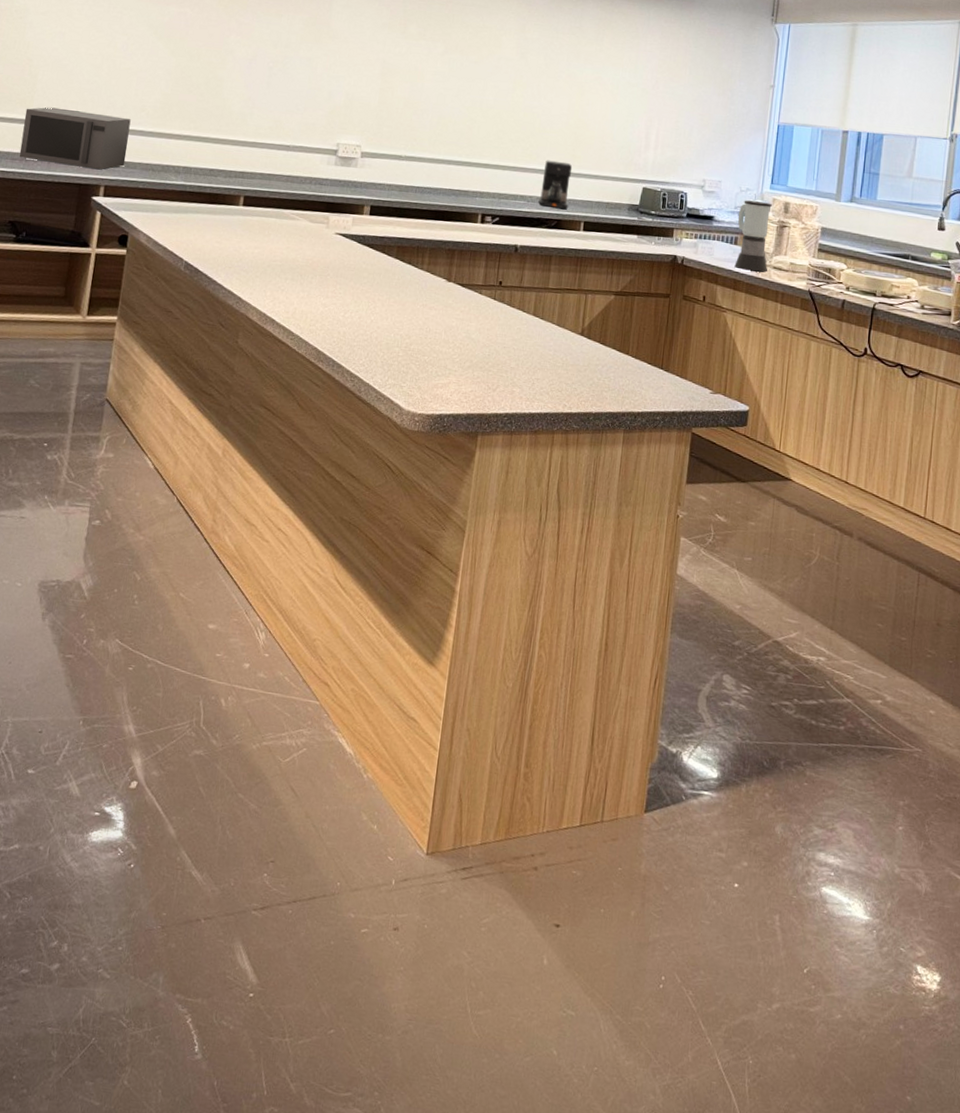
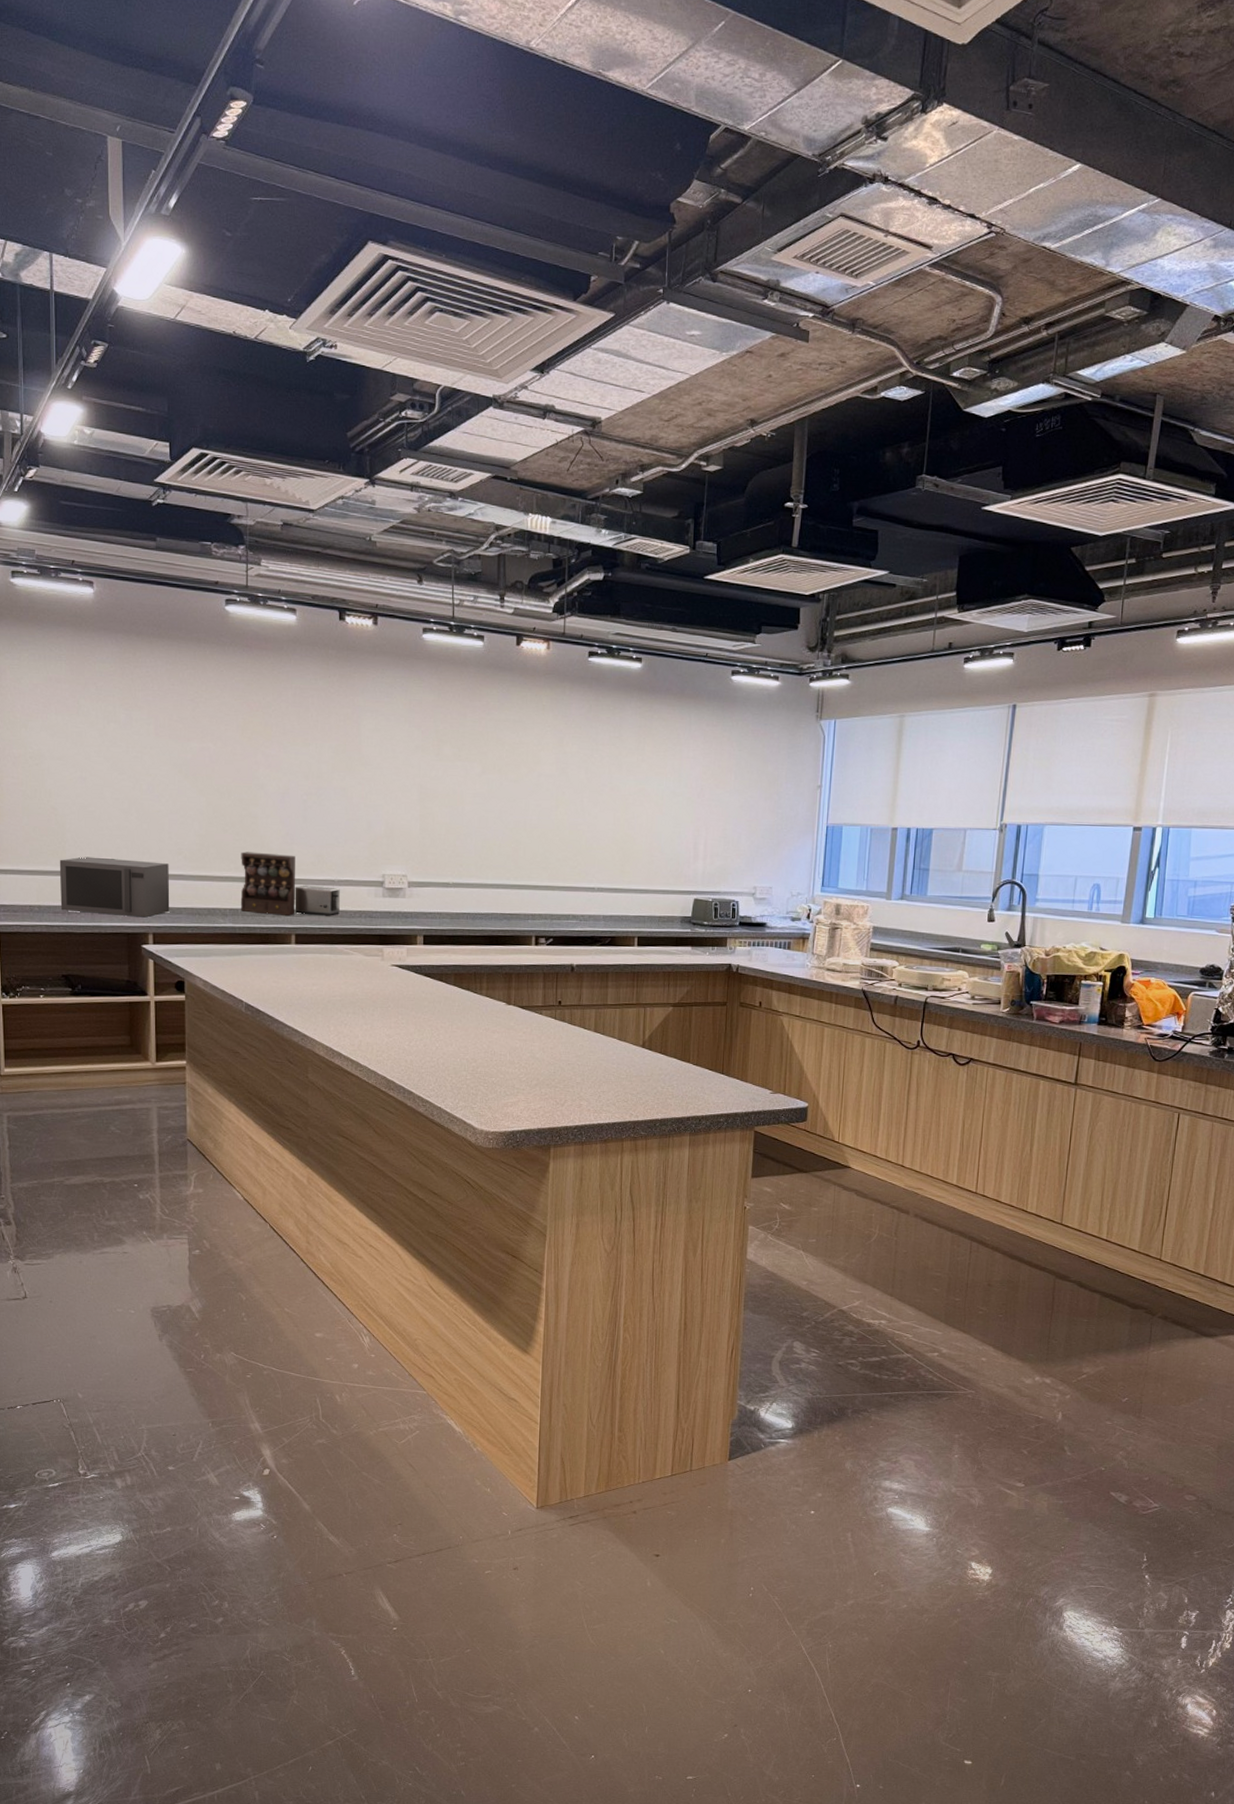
spice rack: none [194,112,254,178] -> present [241,852,296,916]
toaster: none [247,148,294,181] -> present [294,885,340,916]
coffee maker: present [538,160,573,210] -> none [591,877,622,926]
blender: present [734,200,772,273] -> none [788,905,823,975]

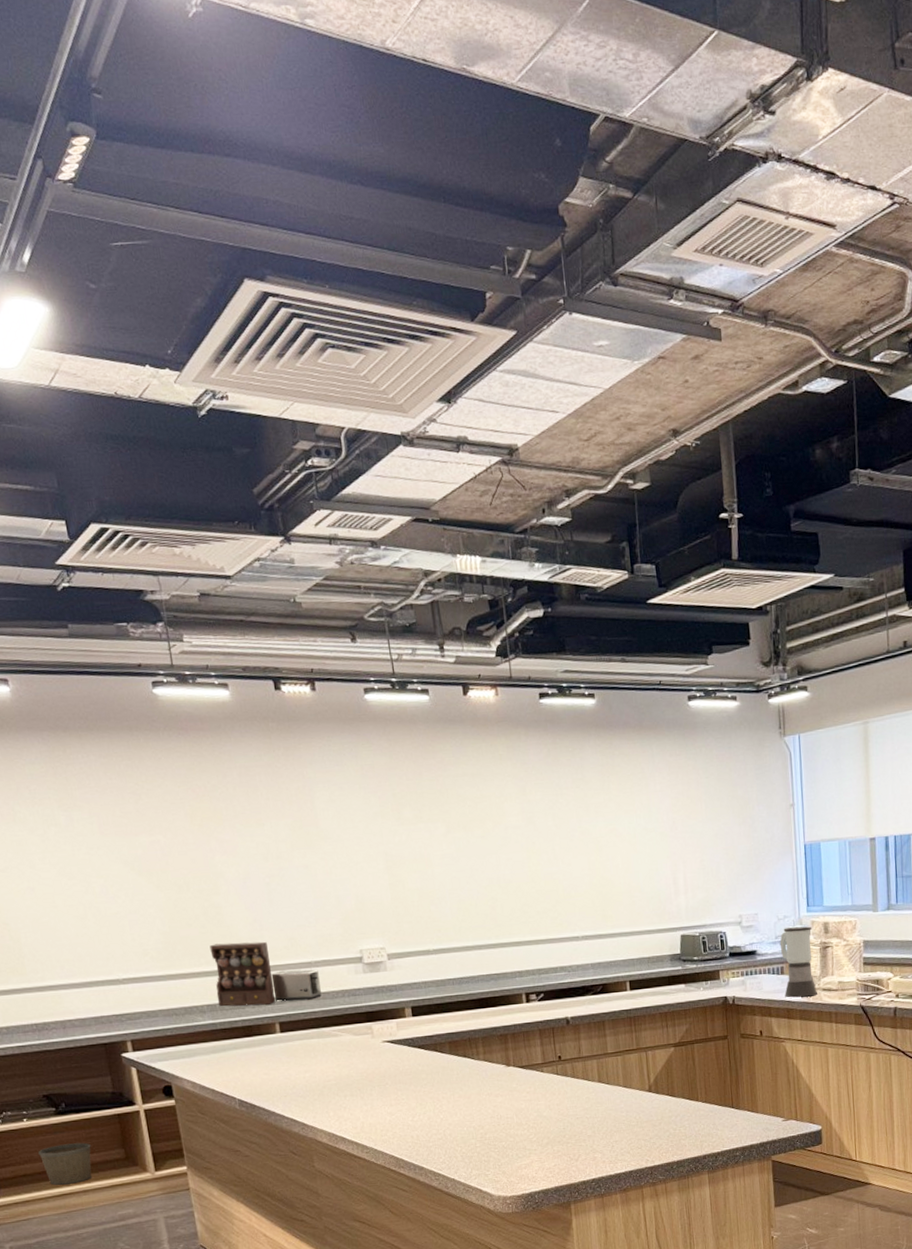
basket: none [49,1024,99,1063] -> present [38,1142,92,1185]
microwave: present [59,856,170,918] -> none [20,966,145,1029]
blender: none [788,905,823,975] -> present [780,926,817,998]

